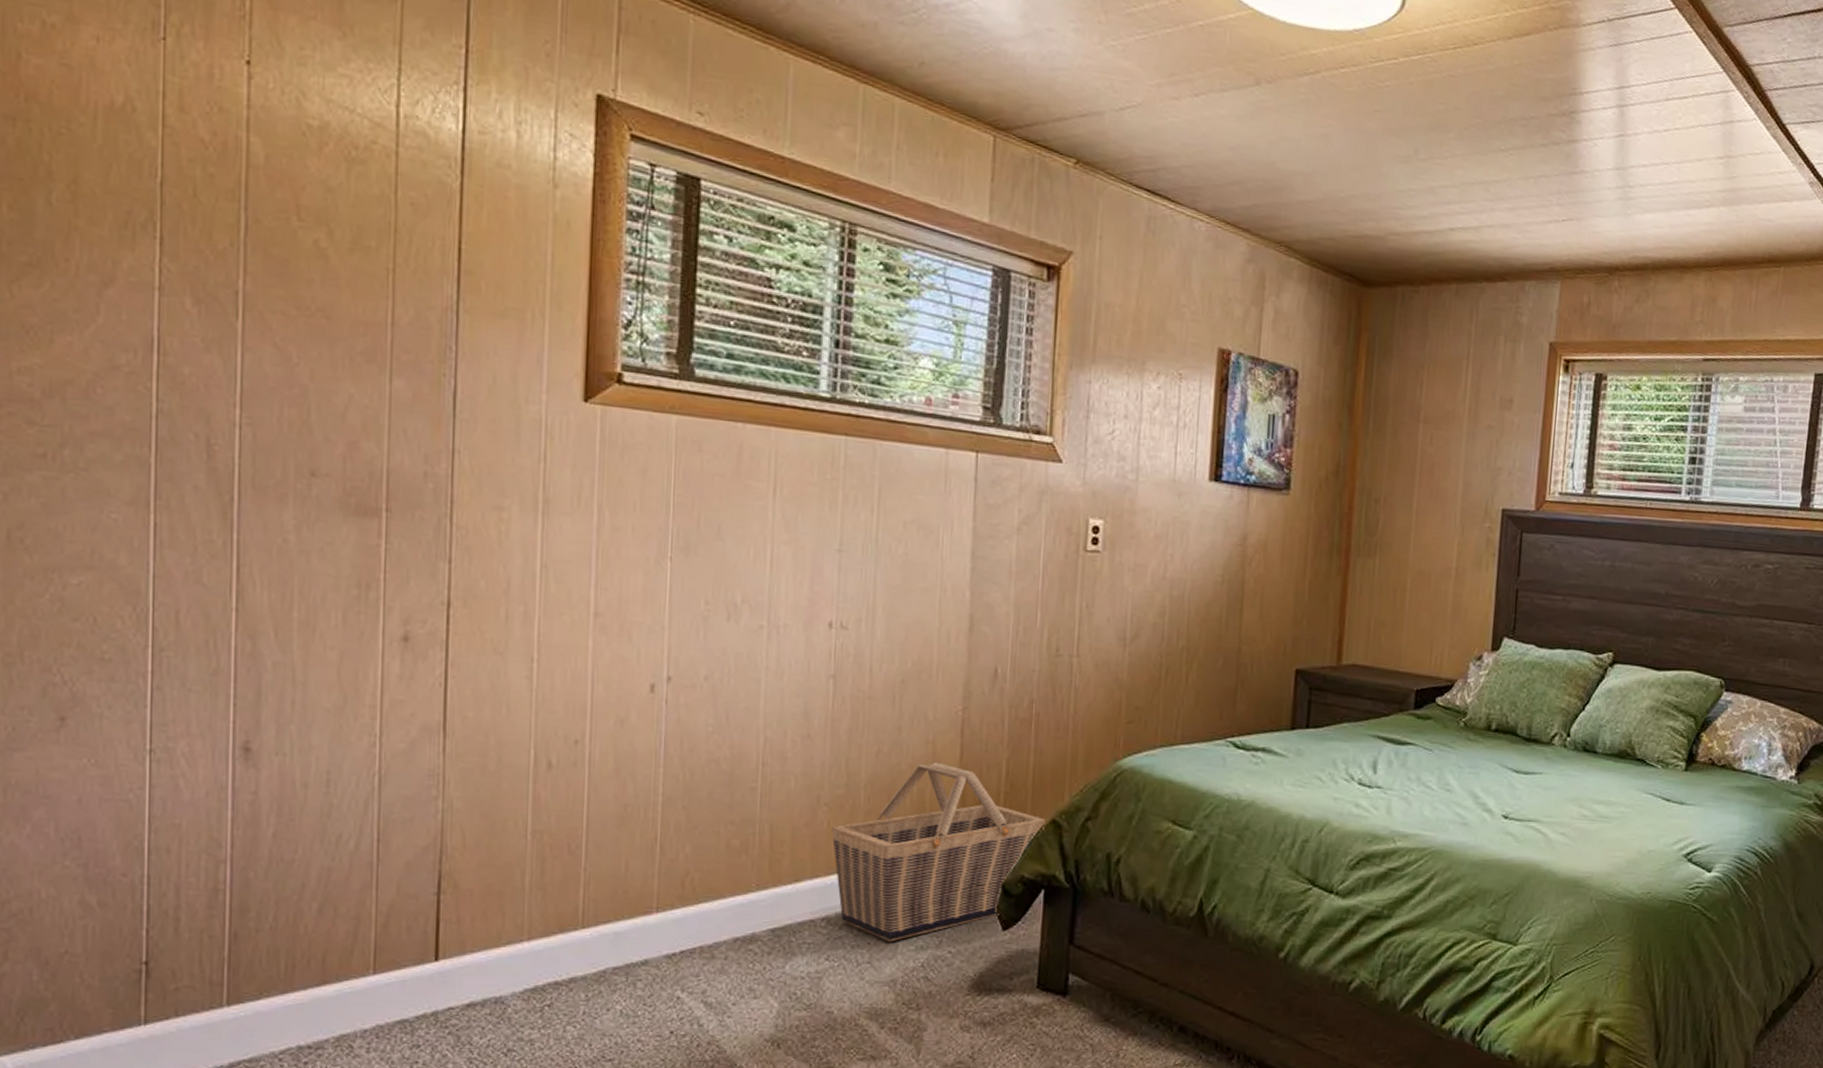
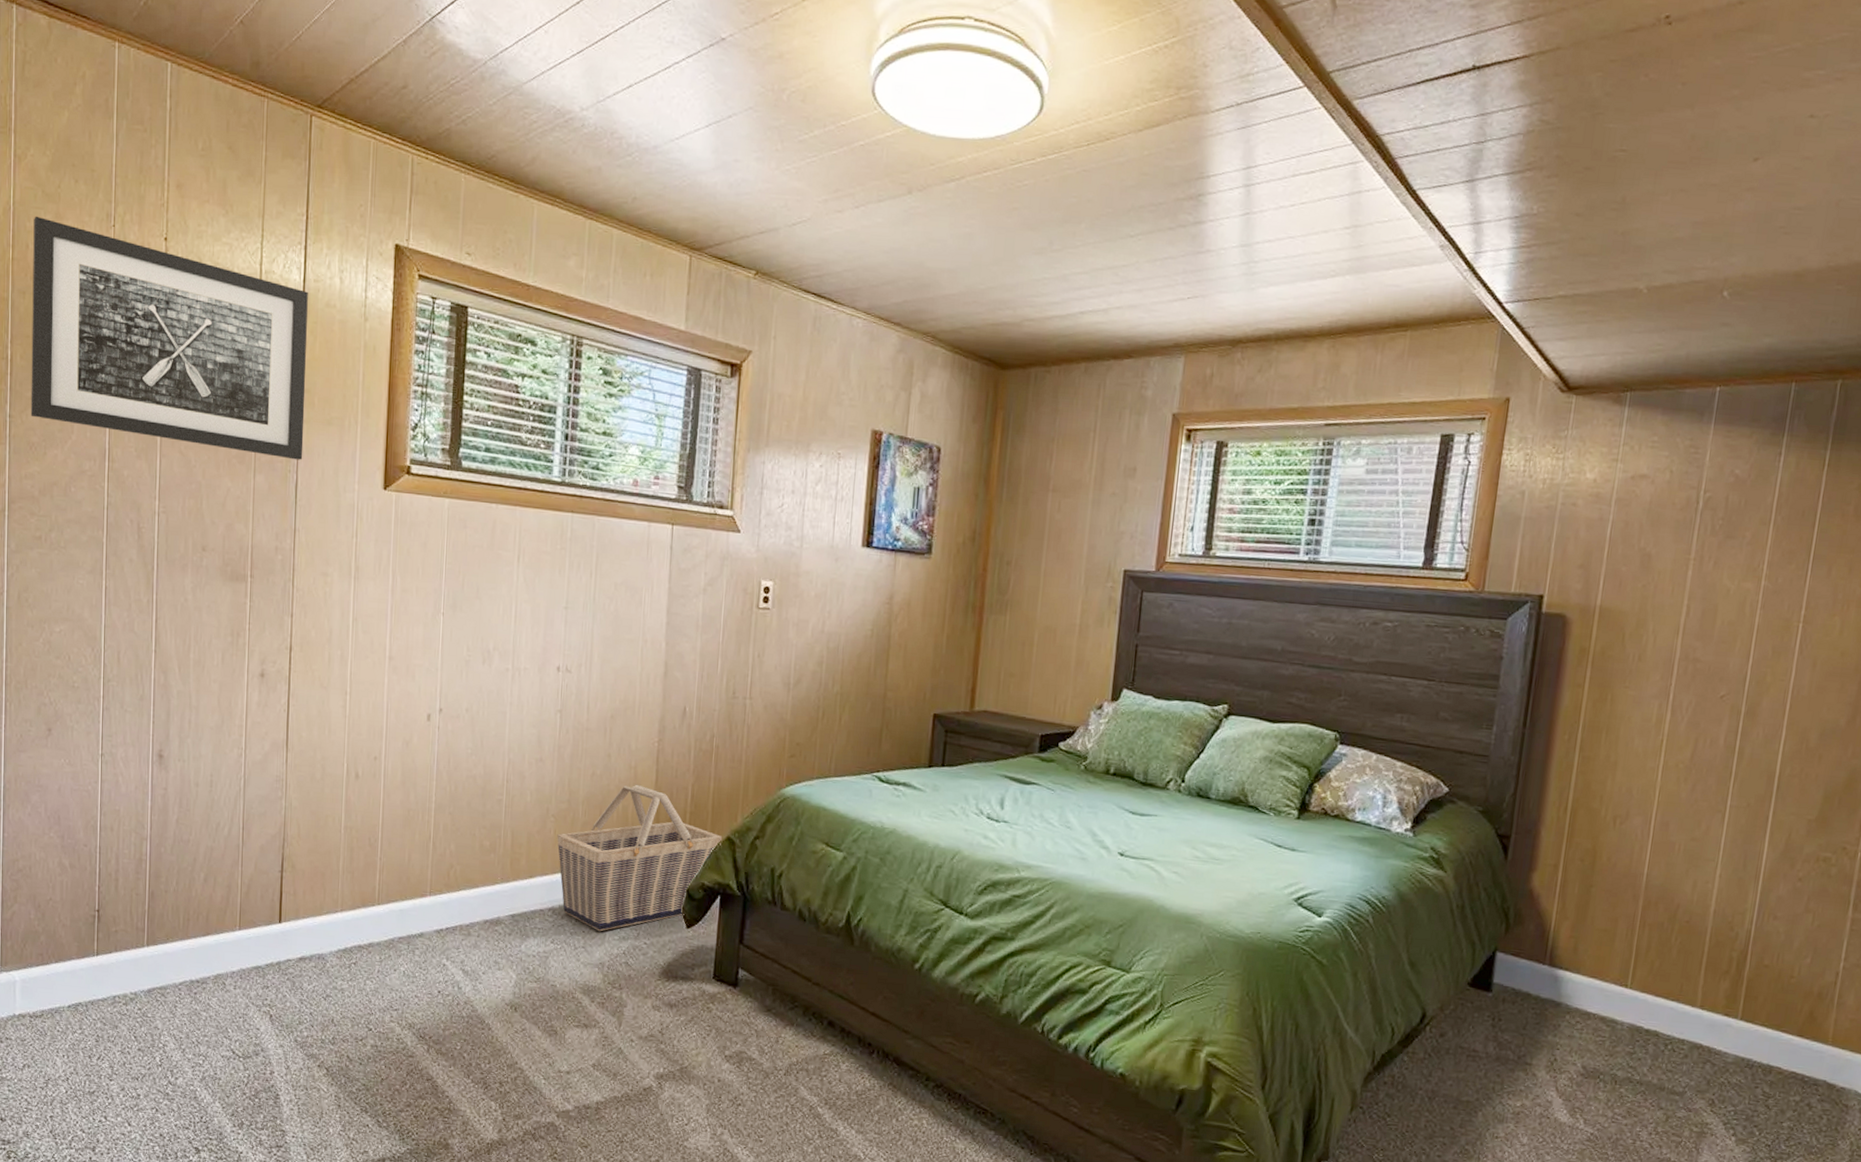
wall art: none [26,15,470,362] -> present [30,216,308,460]

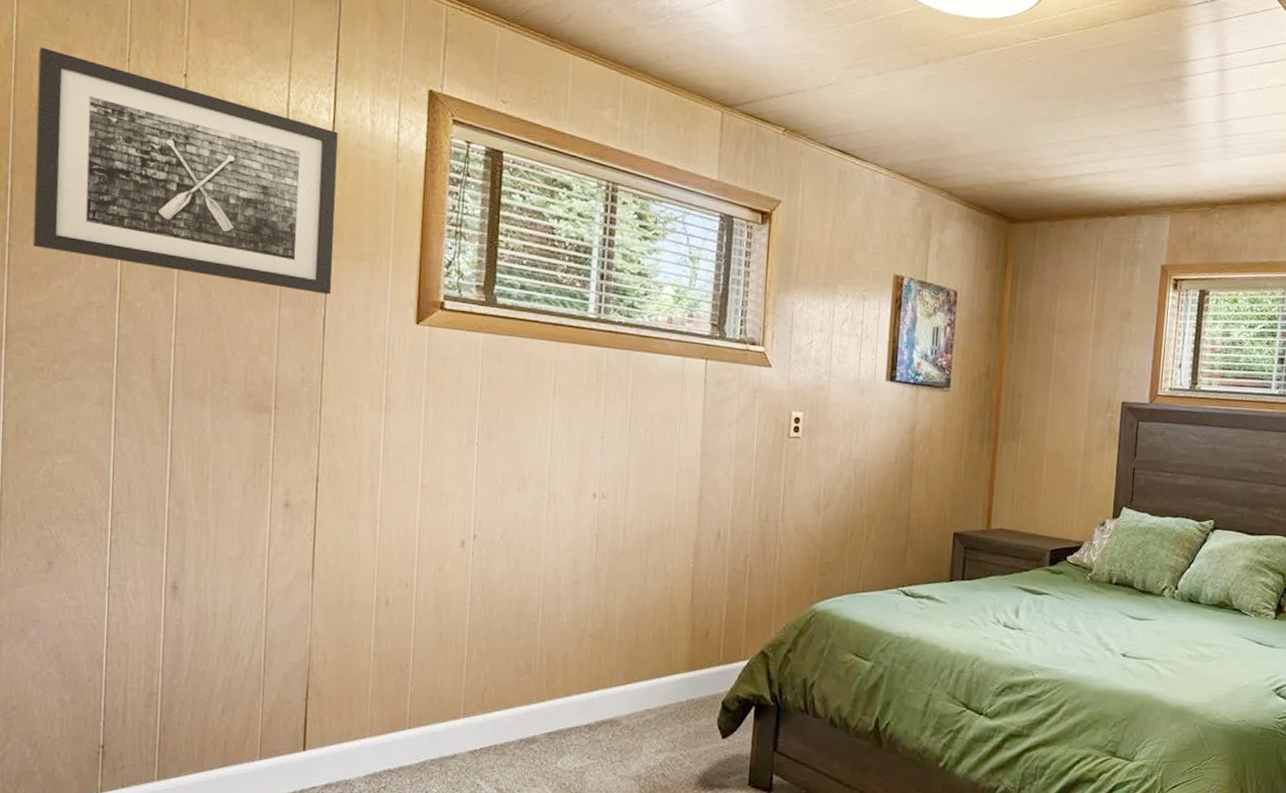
basket: present [557,784,723,932] -> none [593,603,757,746]

